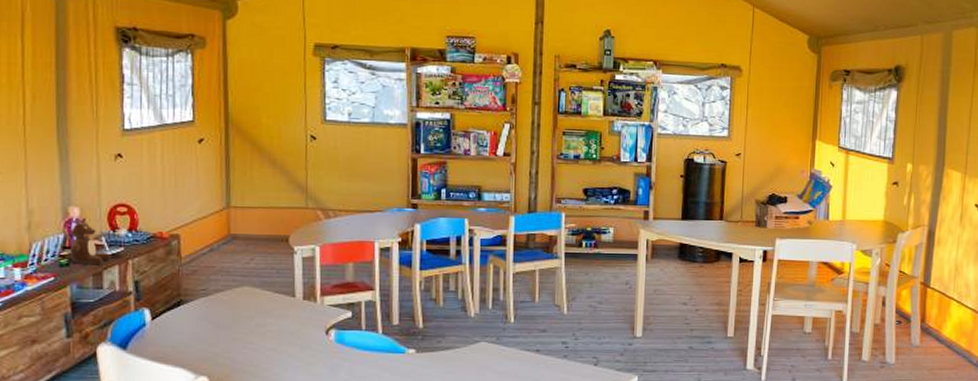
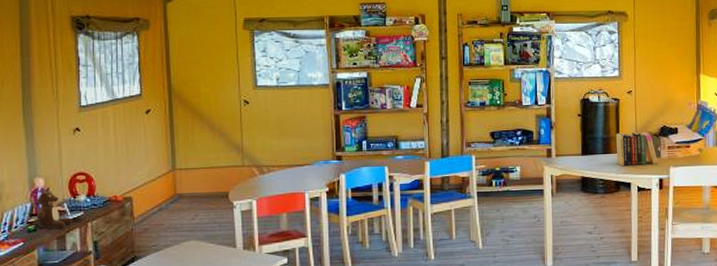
books: none [719,198,764,235] -> present [615,132,658,166]

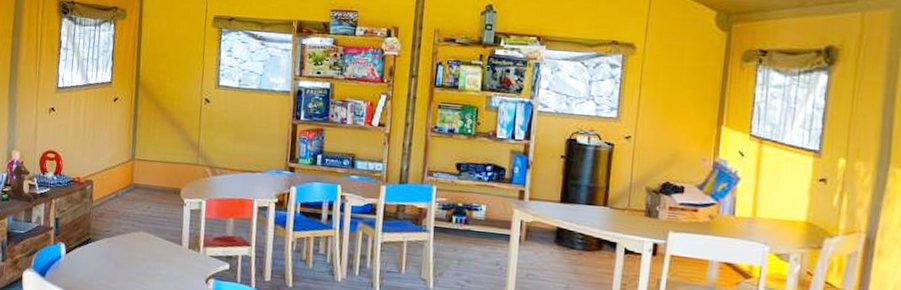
books: present [615,132,658,166] -> none [602,183,655,226]

